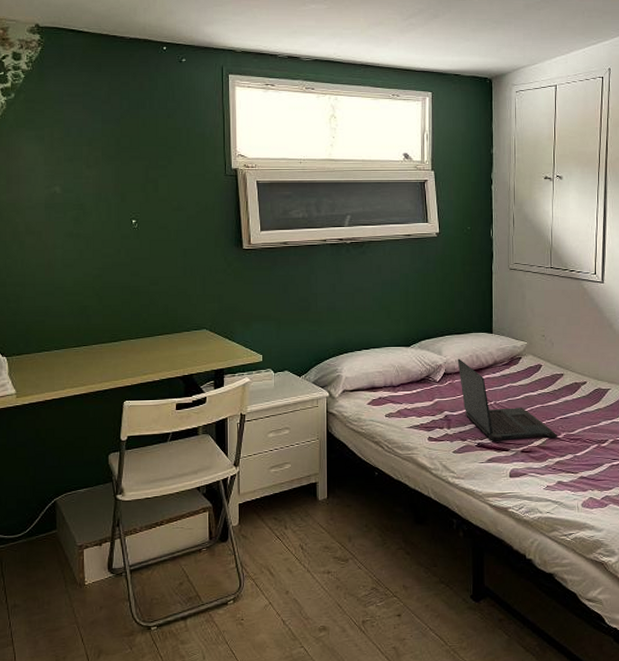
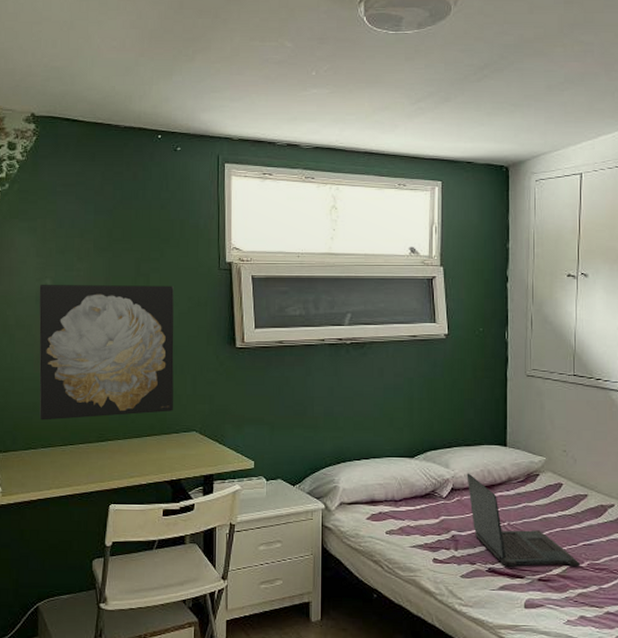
wall art: none [48,191,184,323] -> present [39,285,174,420]

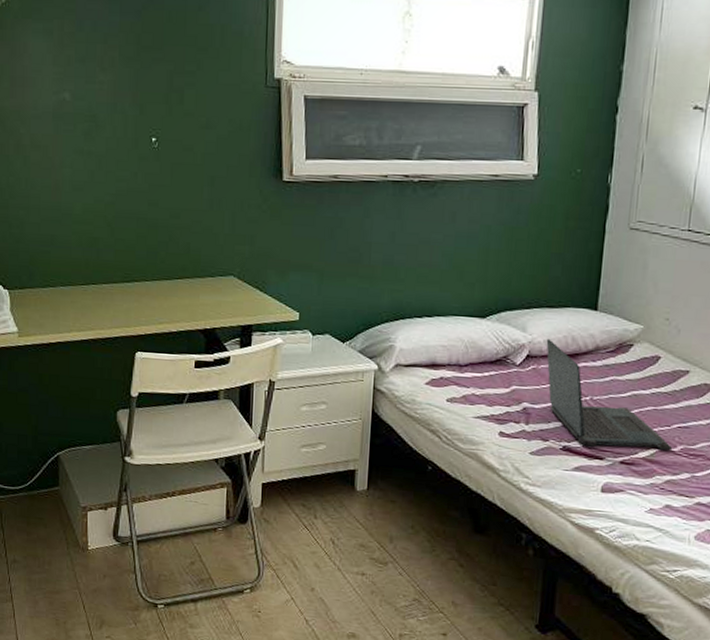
wall art: present [39,285,174,420] -> none [56,99,212,256]

